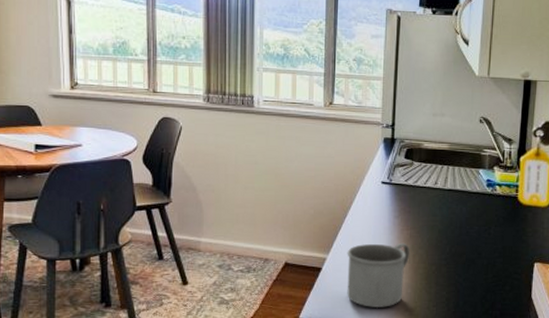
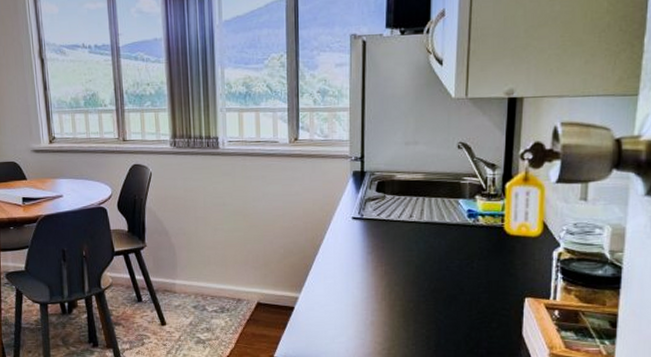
mug: present [347,242,410,309] -> none [319,279,386,347]

